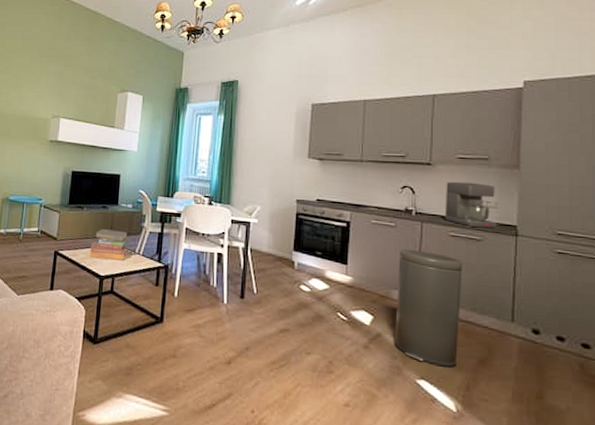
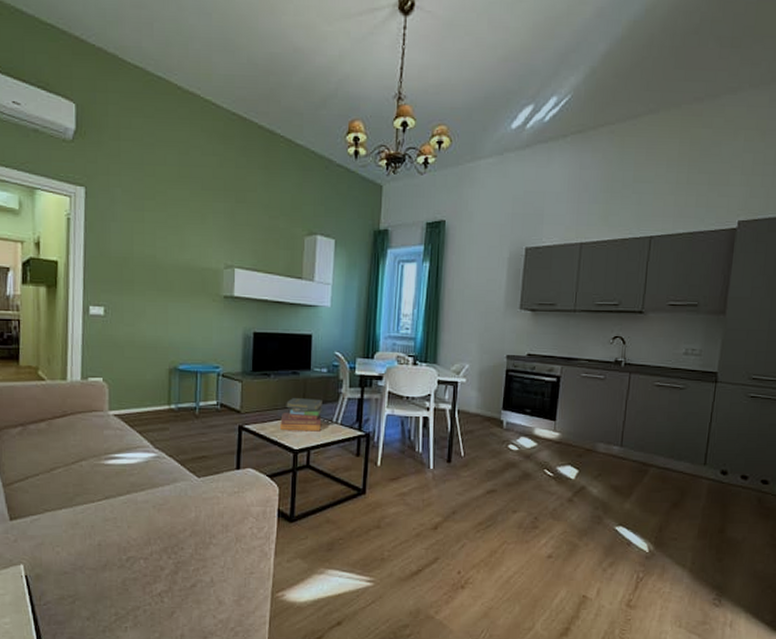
pedal bin: present [395,249,462,368] -> none [597,401,665,513]
coffee maker: present [444,181,497,228] -> none [652,329,701,376]

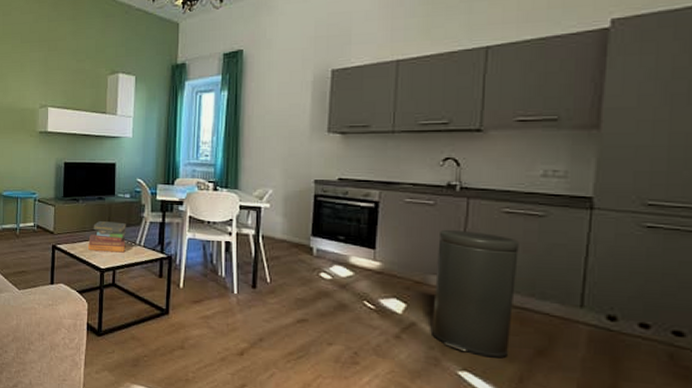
pedal bin: none [597,401,665,513] -> present [432,229,519,359]

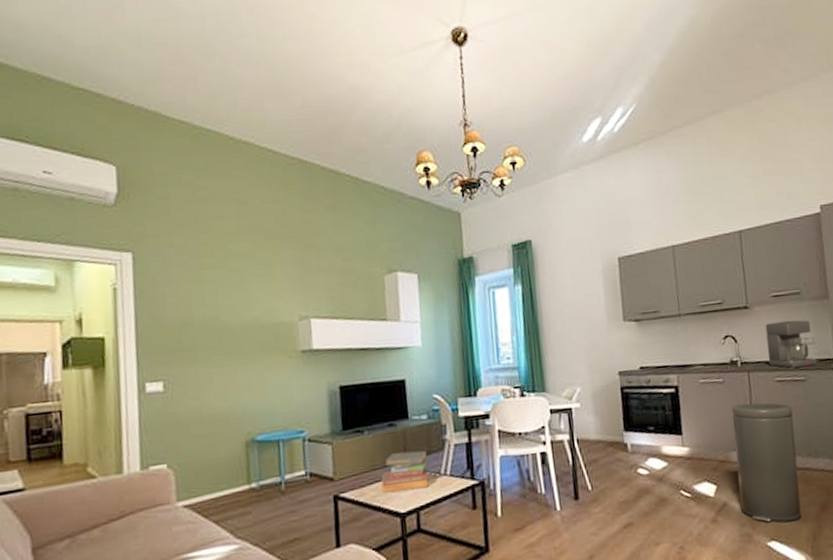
coffee maker: none [497,149,566,202] -> present [765,320,817,369]

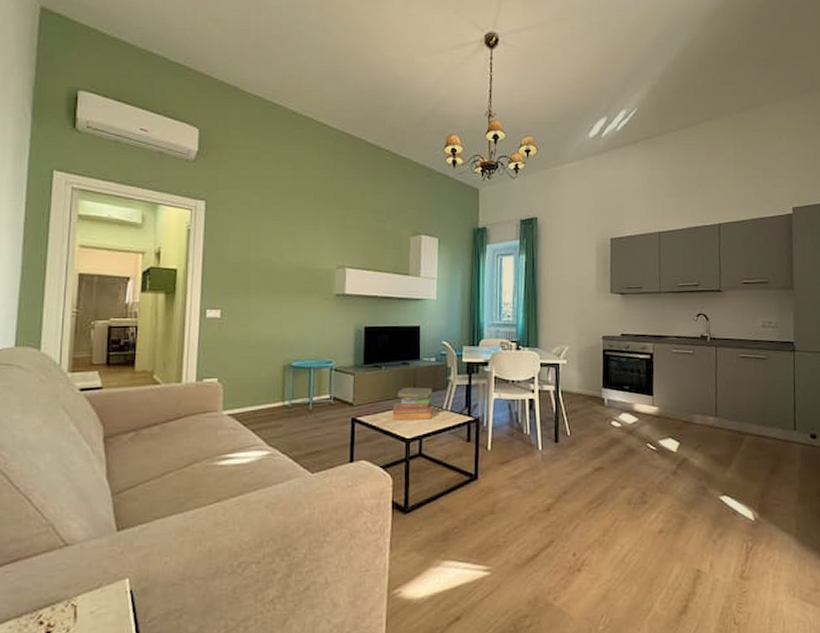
pedal bin: present [732,403,802,523] -> none [698,374,753,481]
coffee maker: present [765,320,817,369] -> none [734,305,778,348]

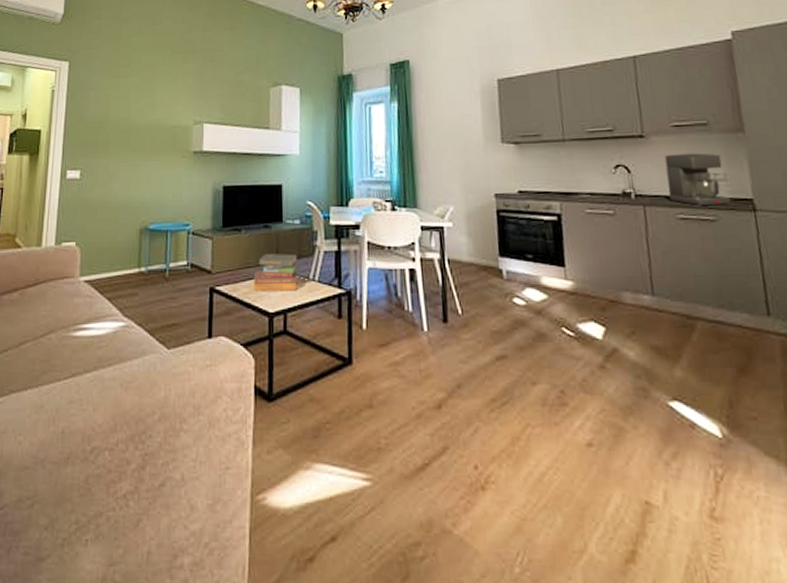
coffee maker: none [734,305,778,348] -> present [664,153,731,206]

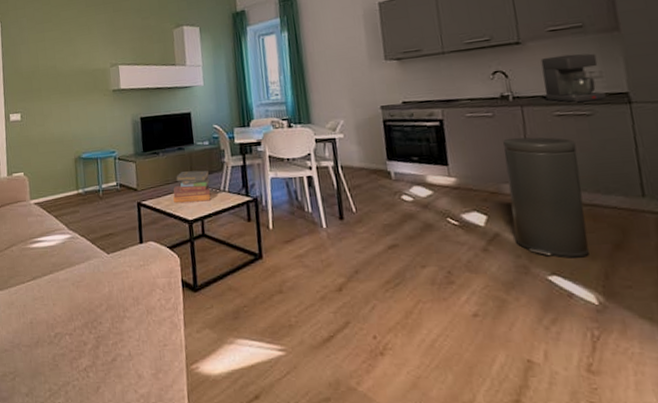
pedal bin: none [624,240,714,382] -> present [503,137,590,259]

